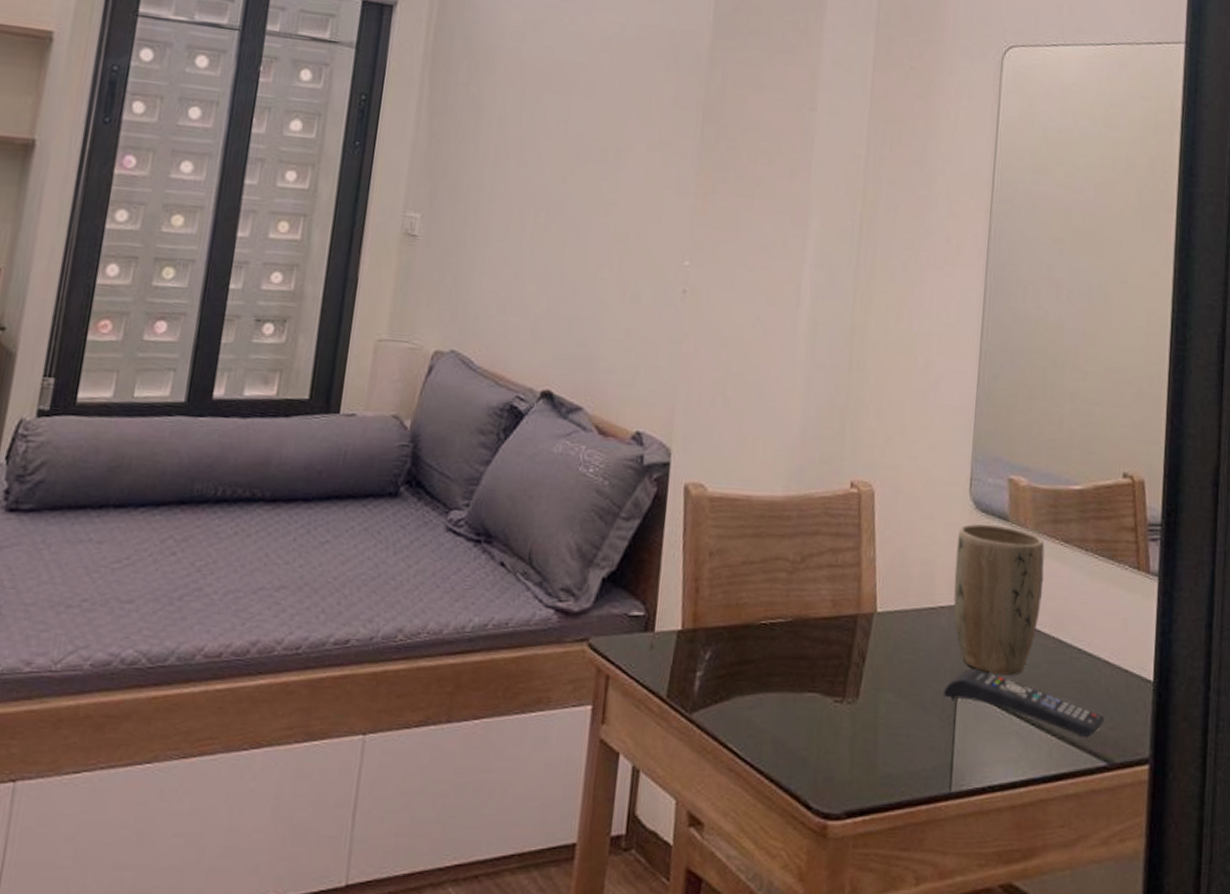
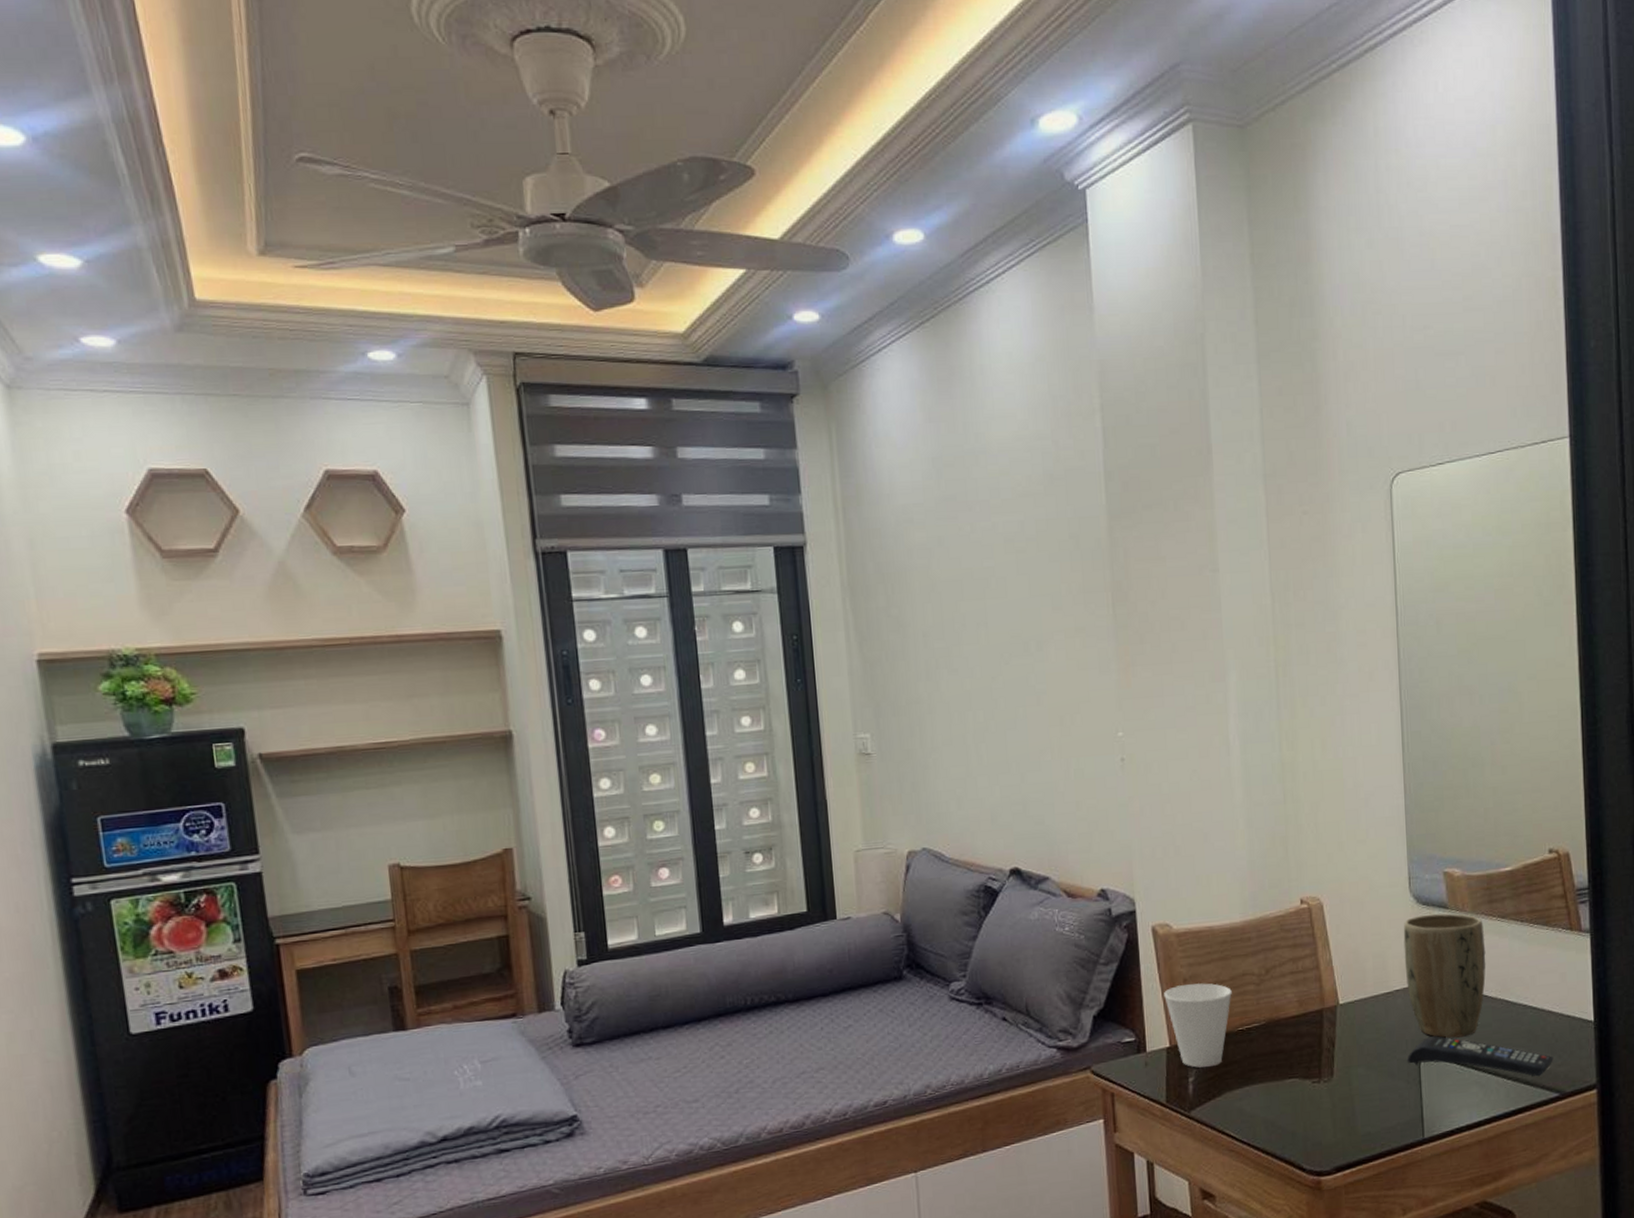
cup: none [685,558,761,662] -> present [1164,983,1232,1068]

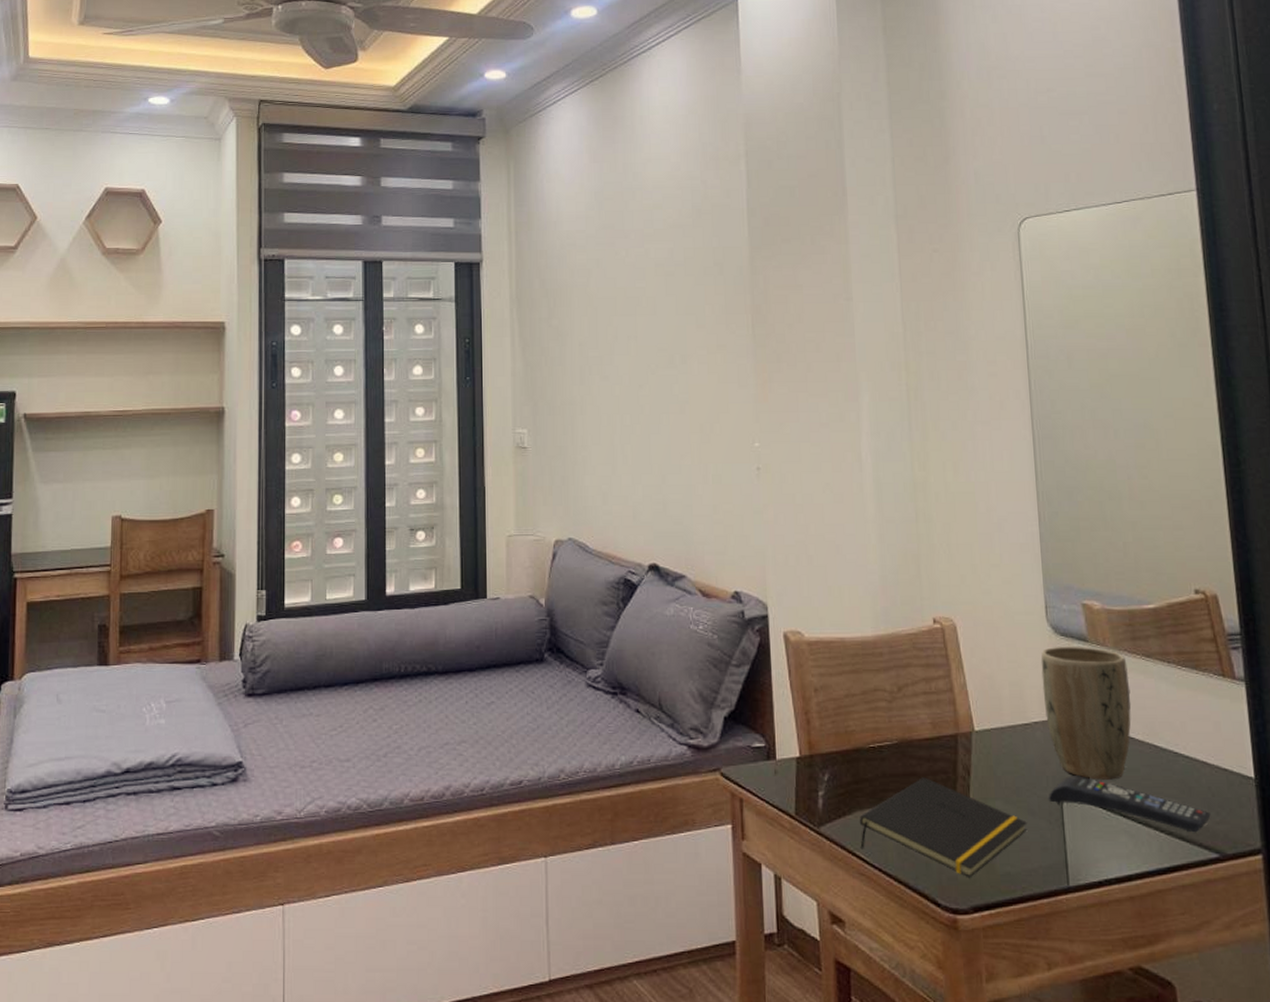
cup: present [1164,983,1232,1068] -> none [795,695,863,782]
notepad: none [1228,1053,1387,1142] -> present [859,777,1027,879]

